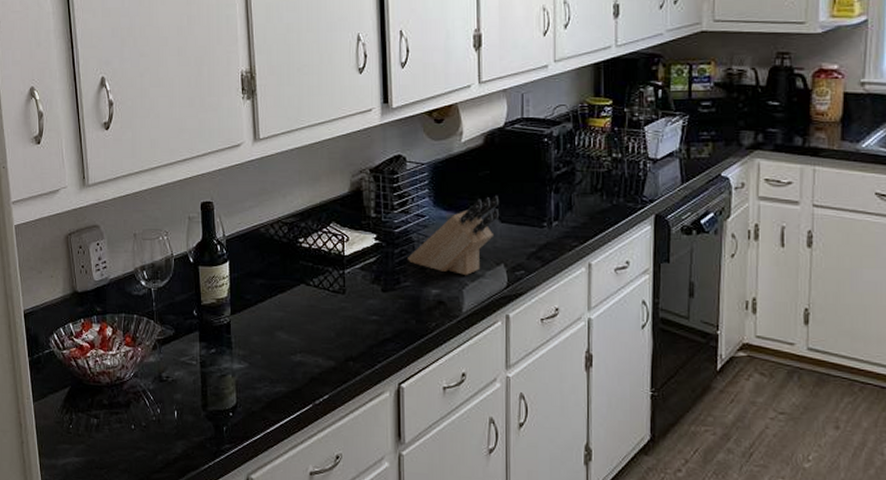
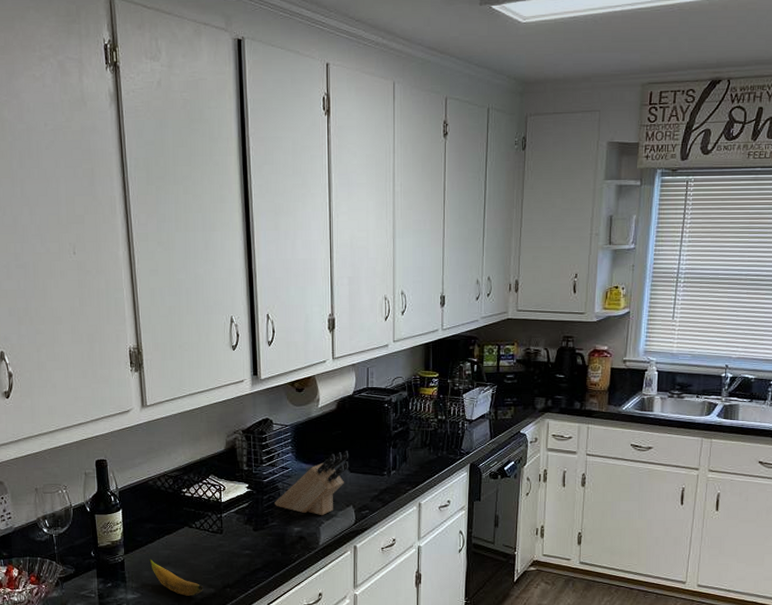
banana: none [259,321,322,369] -> present [149,558,203,596]

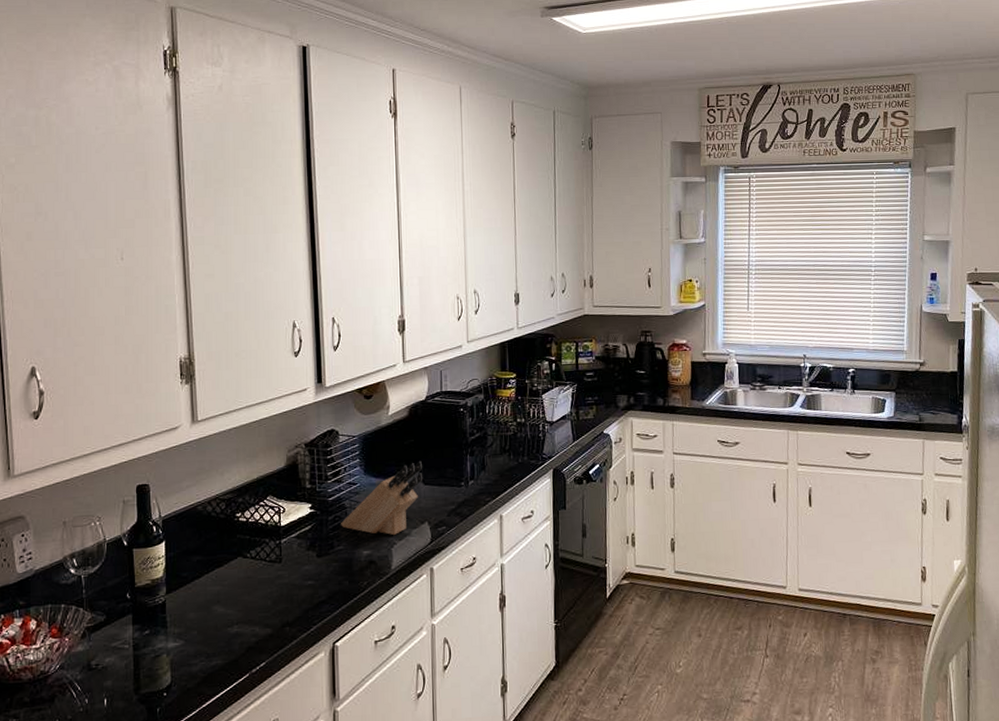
banana: present [149,558,203,596] -> none [195,597,258,640]

